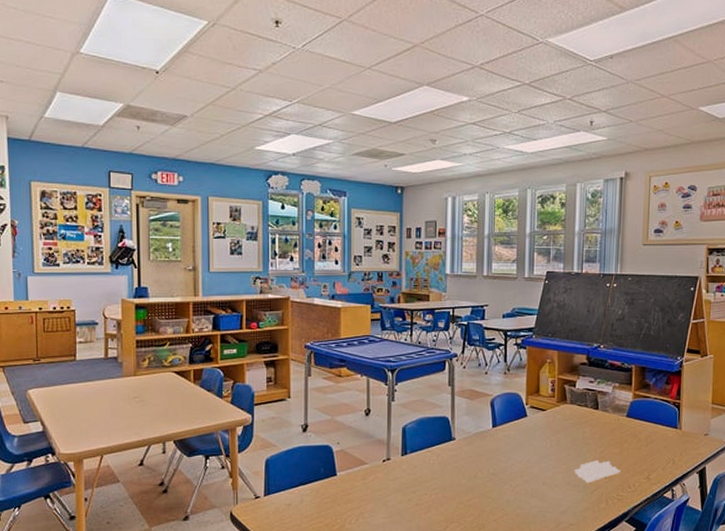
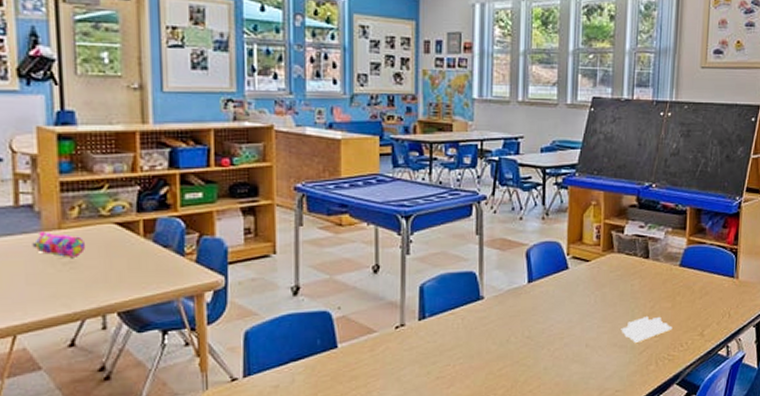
pencil case: none [116,377,153,397] -> present [32,232,86,257]

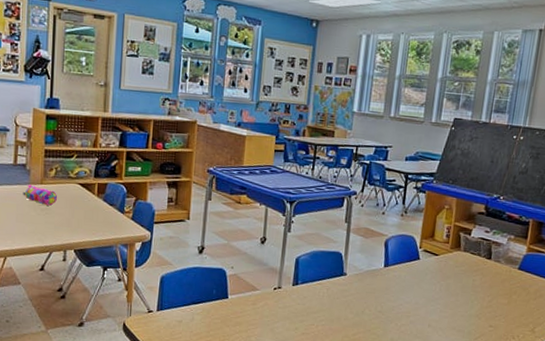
paper sheet: present [621,315,673,343] -> none [460,308,507,329]

